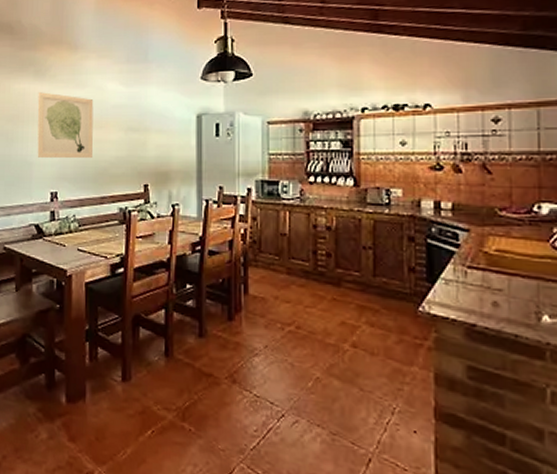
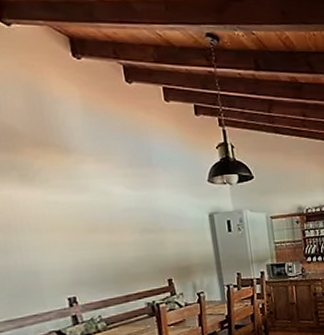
wall art: present [37,92,94,158] -> none [29,198,110,266]

